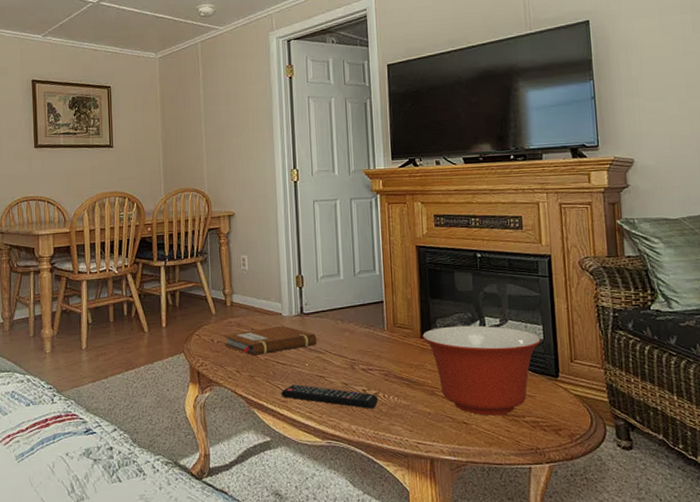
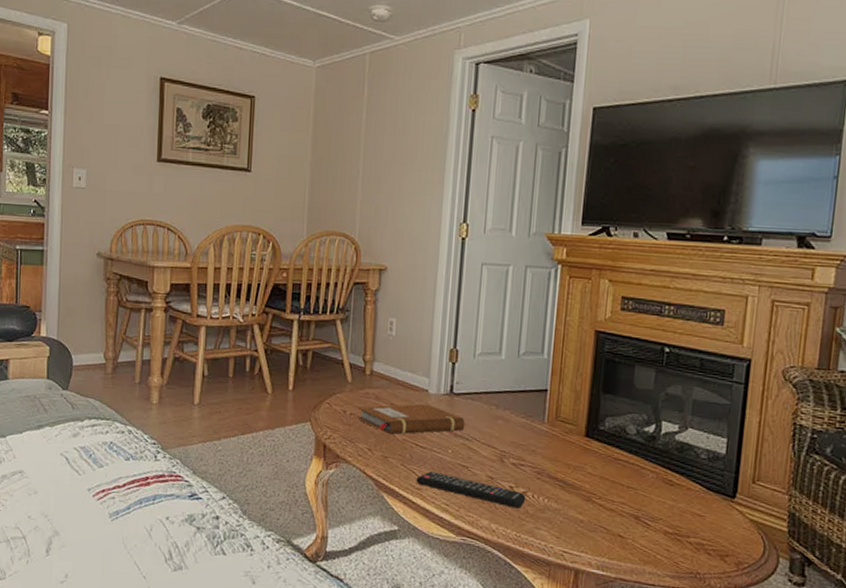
mixing bowl: present [422,325,541,416] -> none [587,427,723,533]

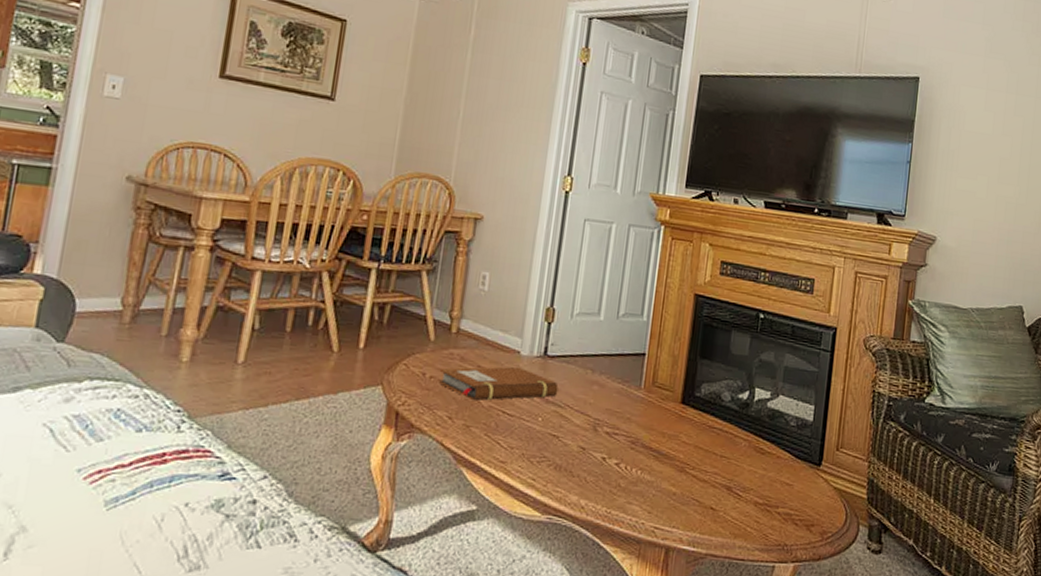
remote control: present [416,471,526,509] -> none [500,442,619,482]

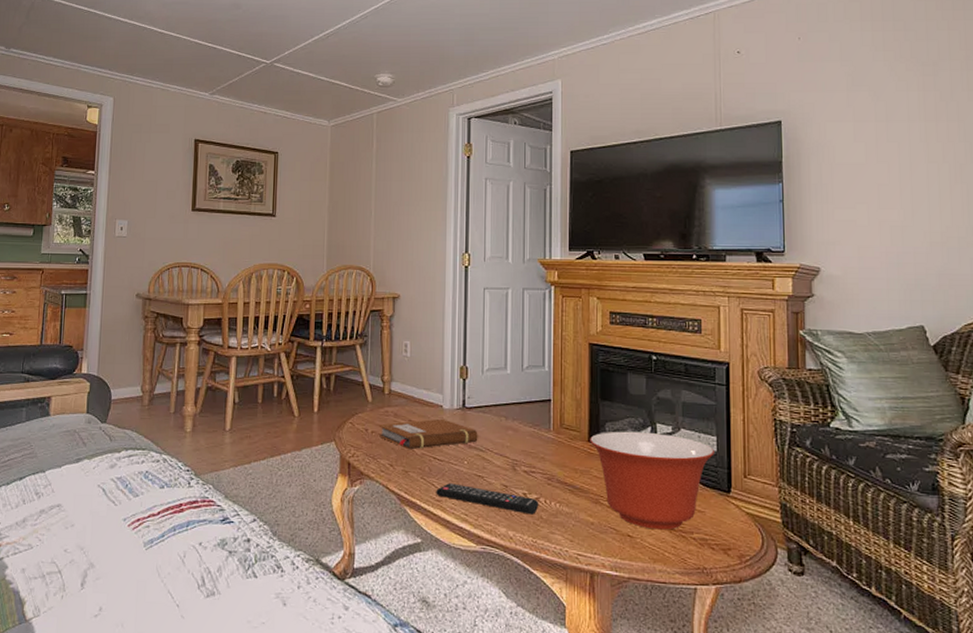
remote control: none [500,442,619,482] -> present [436,483,539,515]
mixing bowl: none [682,393,811,503] -> present [590,431,714,530]

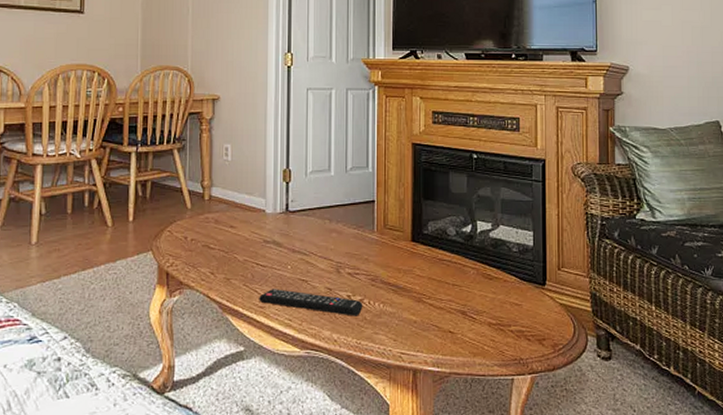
notebook: present [378,418,478,450] -> none [198,223,302,257]
mixing bowl: present [590,431,714,530] -> none [413,229,531,324]

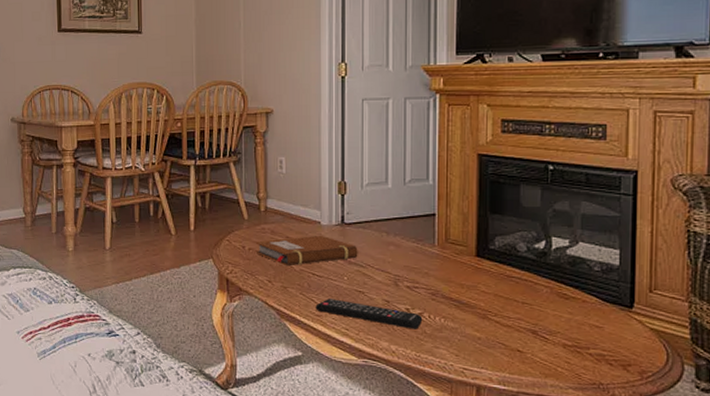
notebook: none [198,223,302,257] -> present [255,235,358,266]

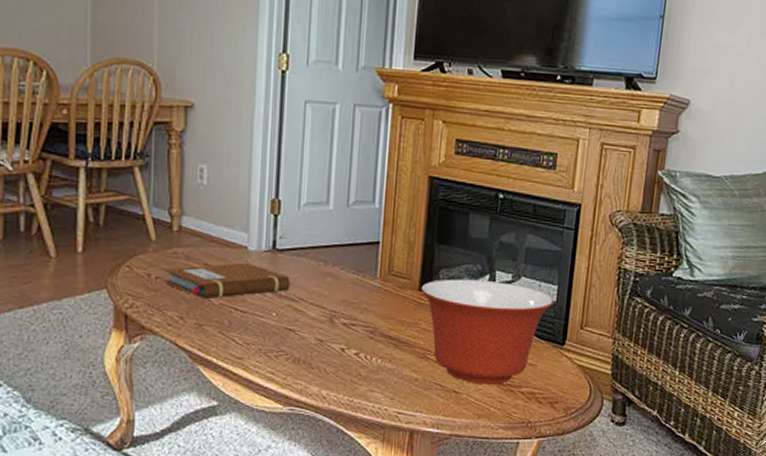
remote control: present [315,299,423,330] -> none [236,338,359,372]
mixing bowl: none [478,245,616,346] -> present [421,279,554,385]

